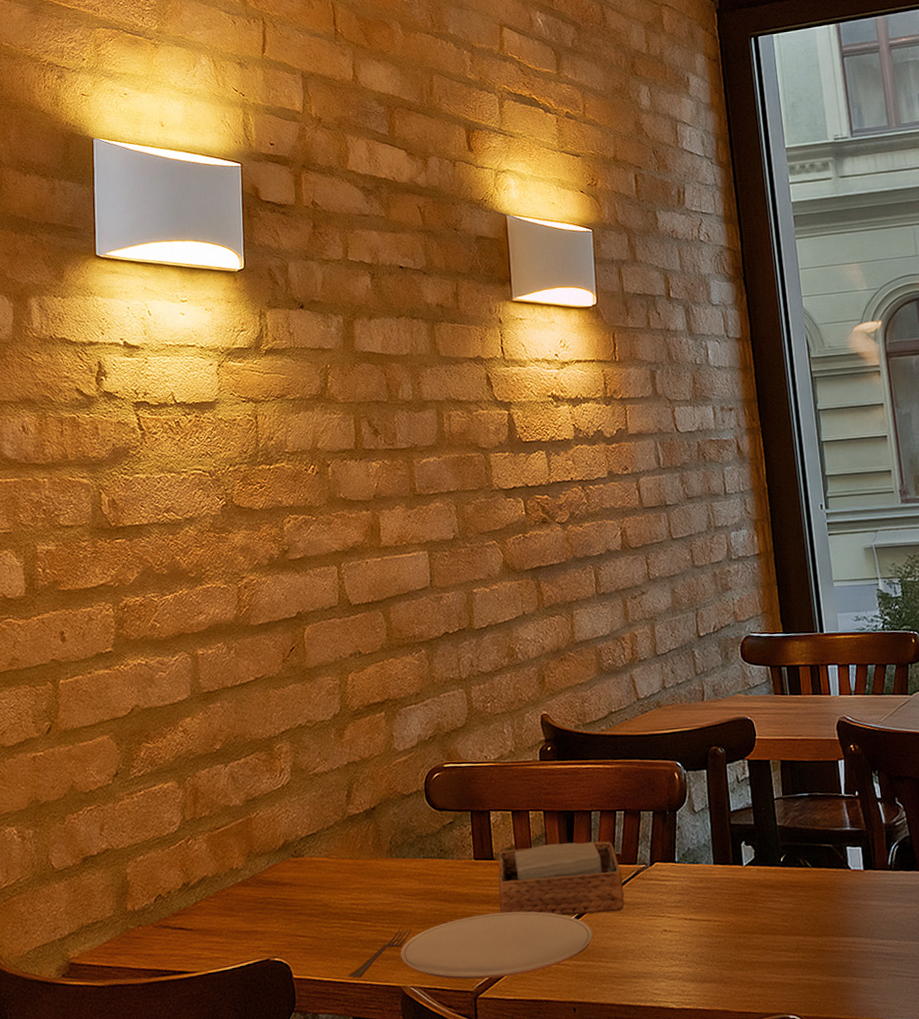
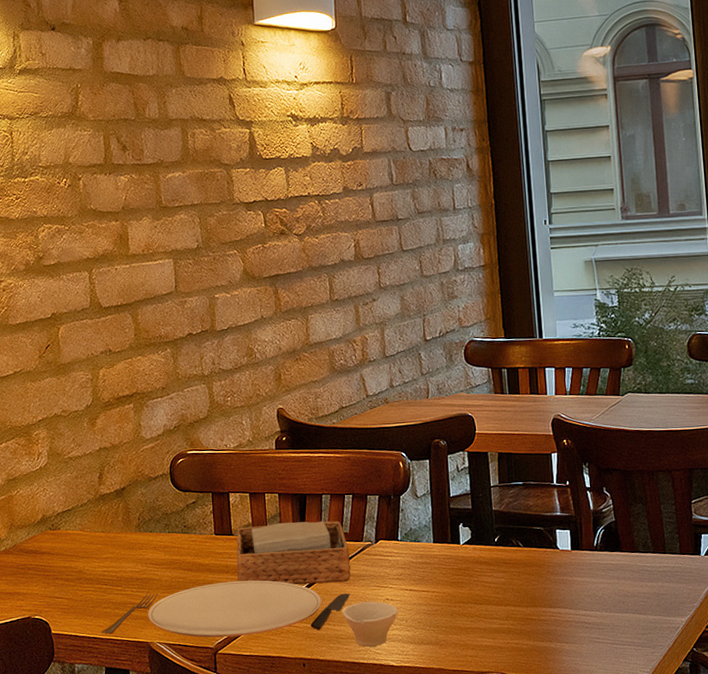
knife: none [581,924,624,968] -> present [310,593,350,630]
cup: none [616,933,677,987] -> present [343,601,398,647]

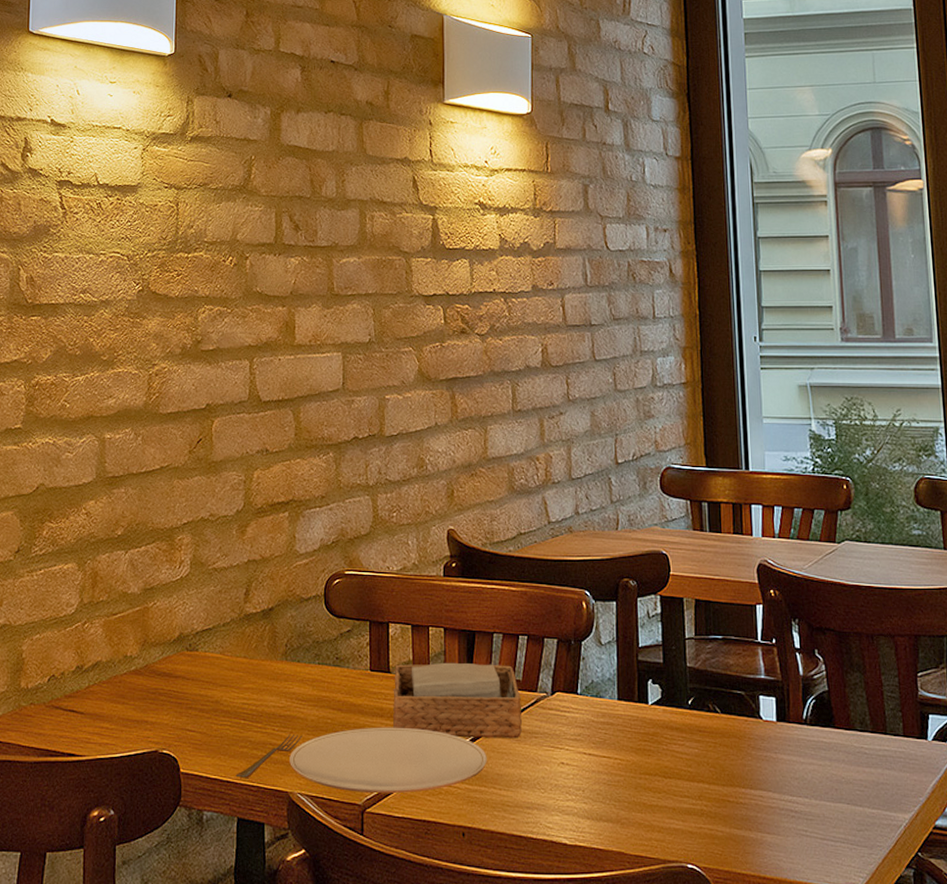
knife: present [310,593,350,630] -> none [473,751,520,793]
cup: present [343,601,398,647] -> none [511,763,574,819]

